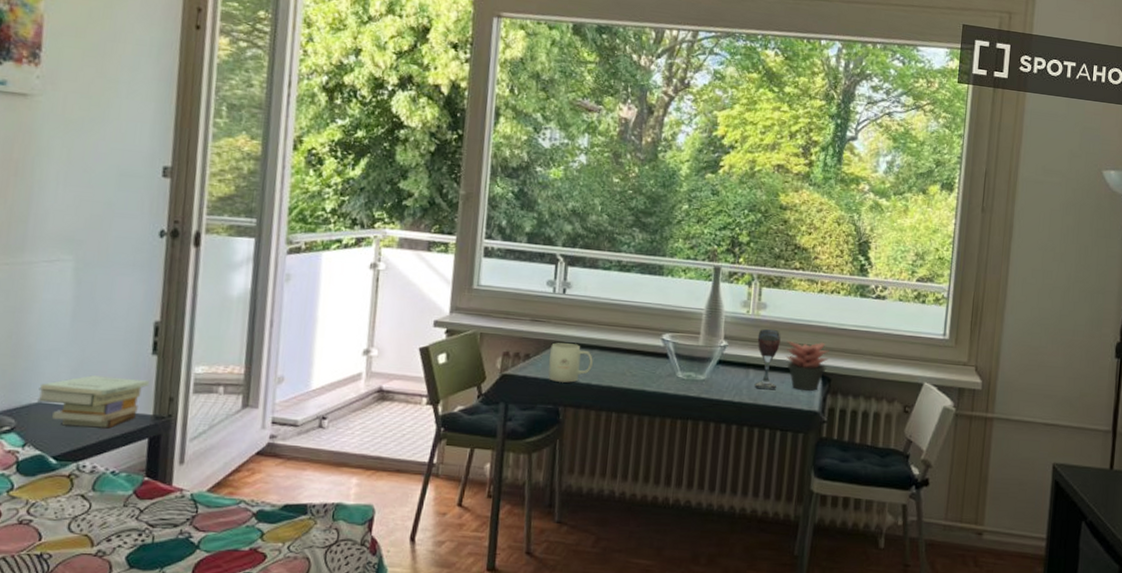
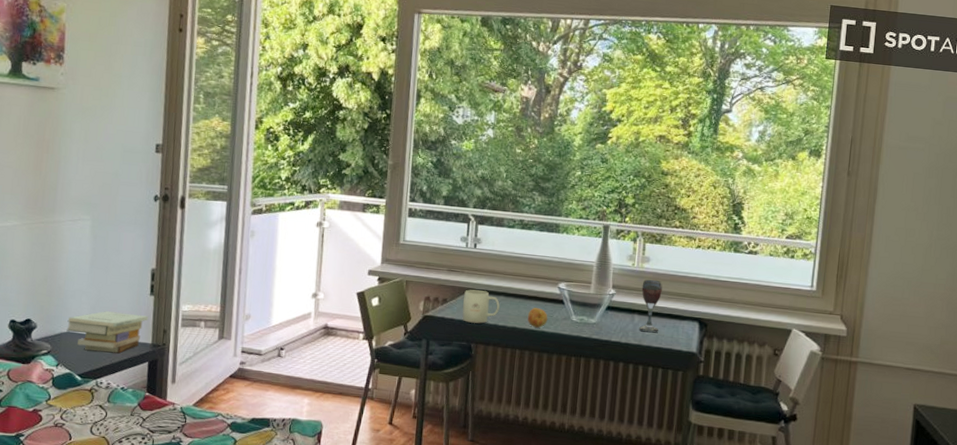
fruit: none [625,363,650,387] -> present [527,307,548,328]
succulent plant: present [785,340,829,391] -> none [666,290,706,335]

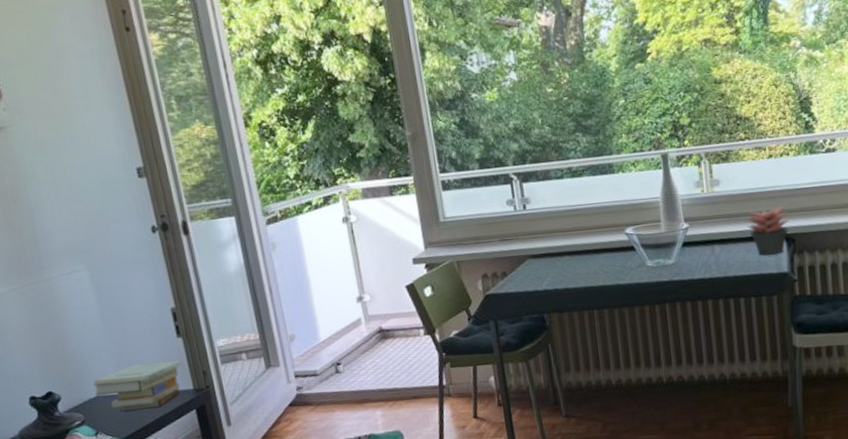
mug: present [462,289,500,324] -> none [524,254,566,293]
fruit: present [527,307,548,328] -> none [598,260,621,283]
cup: present [639,279,663,333] -> none [716,202,743,262]
succulent plant: none [666,290,706,335] -> present [745,205,789,256]

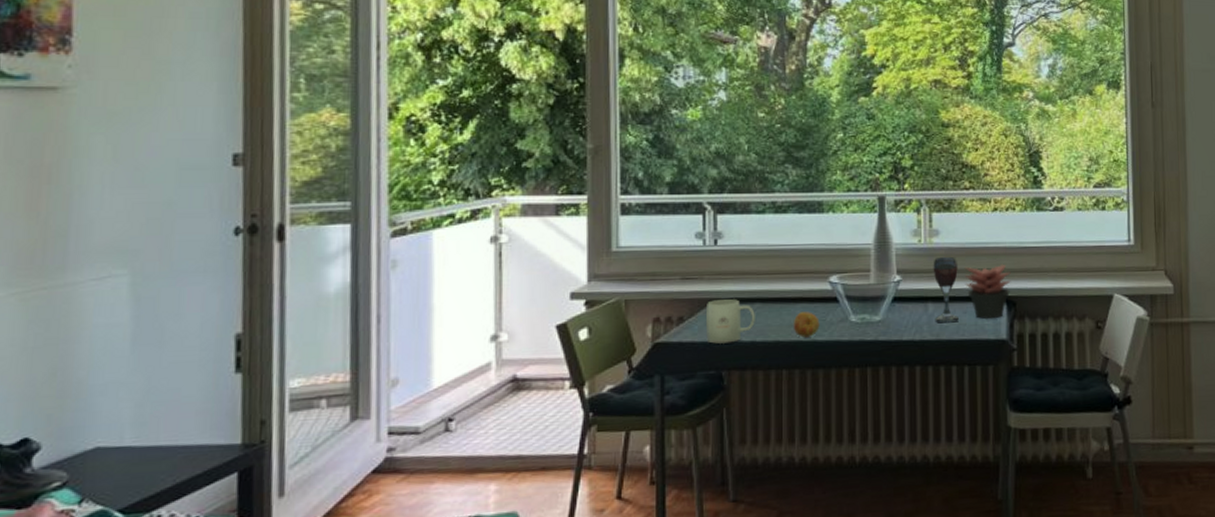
books: present [93,360,183,412] -> none [94,404,235,472]
mug: none [524,254,566,293] -> present [705,299,755,344]
fruit: none [598,260,621,283] -> present [793,312,820,338]
cup: none [716,202,743,262] -> present [933,256,959,323]

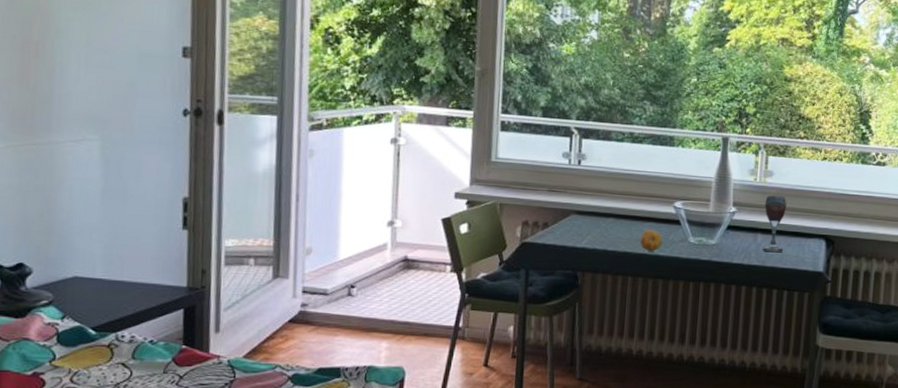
mug: present [705,299,755,344] -> none [566,211,609,249]
succulent plant: present [964,264,1011,320] -> none [791,206,833,253]

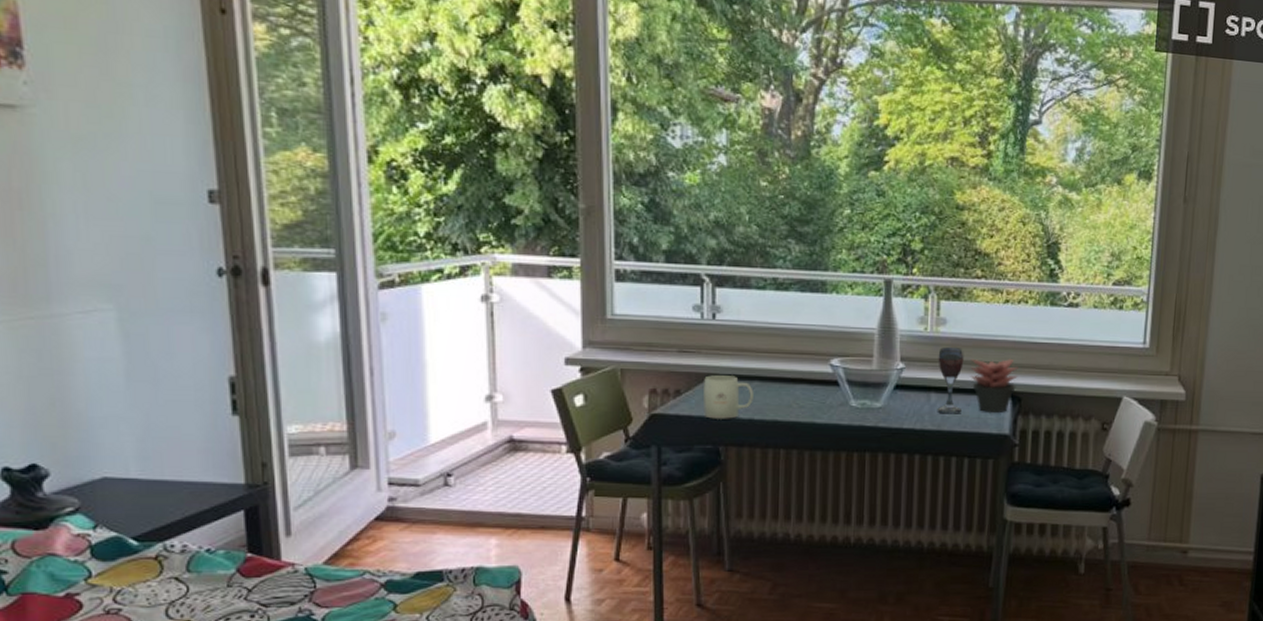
mug: none [566,211,609,249] -> present [702,375,754,419]
fruit: present [640,229,663,252] -> none [791,393,819,419]
succulent plant: none [791,206,833,253] -> present [970,358,1018,414]

